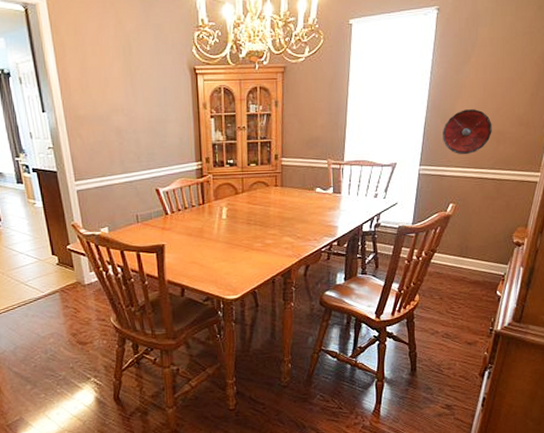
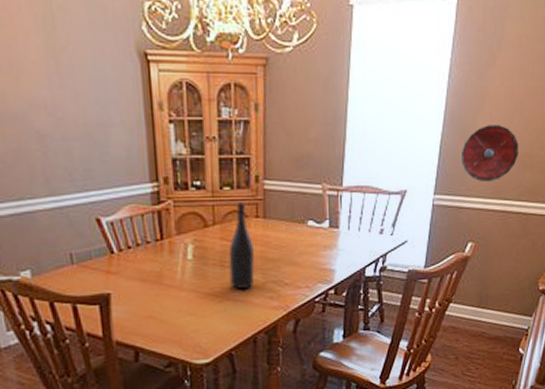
wine bottle: none [254,175,274,241] -> present [228,202,255,289]

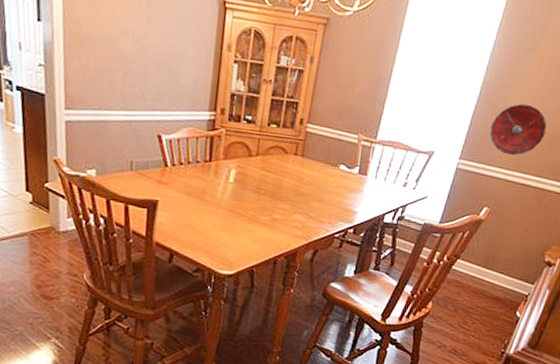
wine bottle: present [228,202,255,289] -> none [262,139,289,215]

